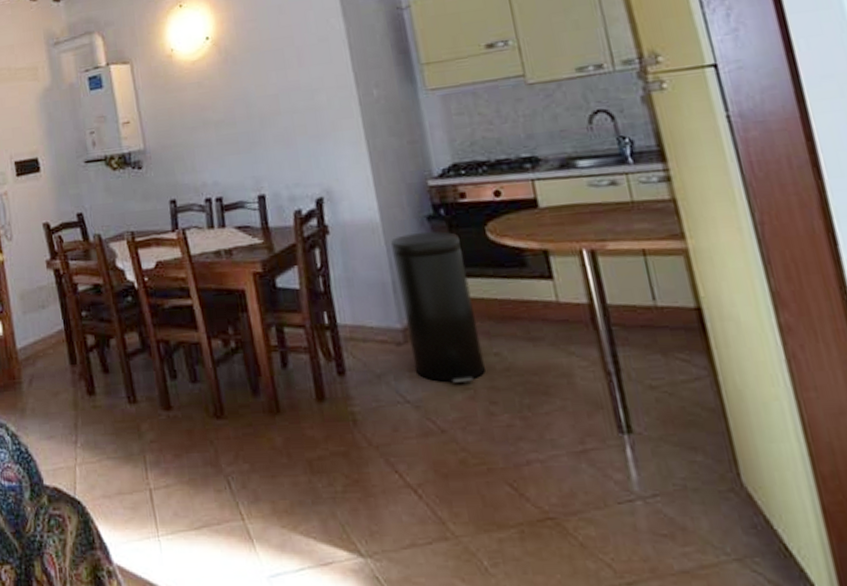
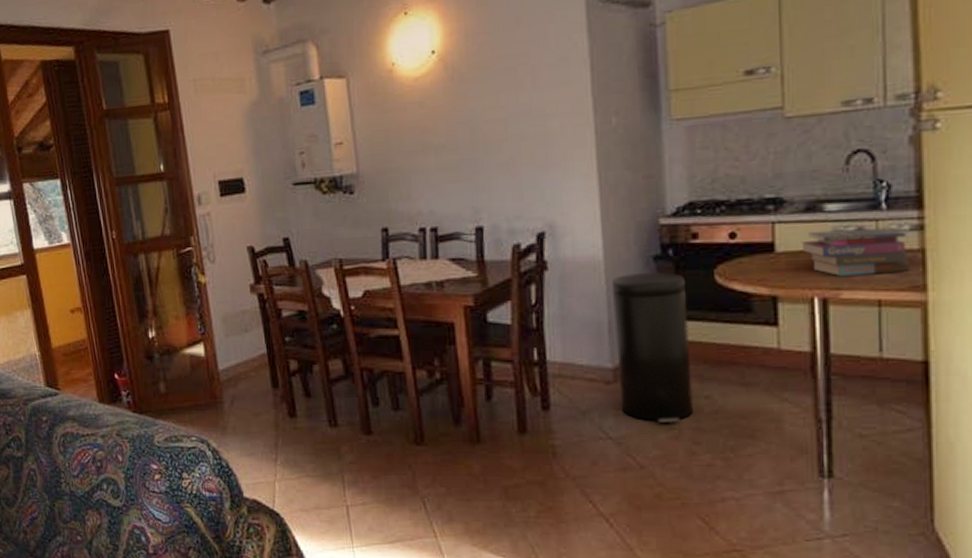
books: none [561,180,666,228] -> present [801,227,910,276]

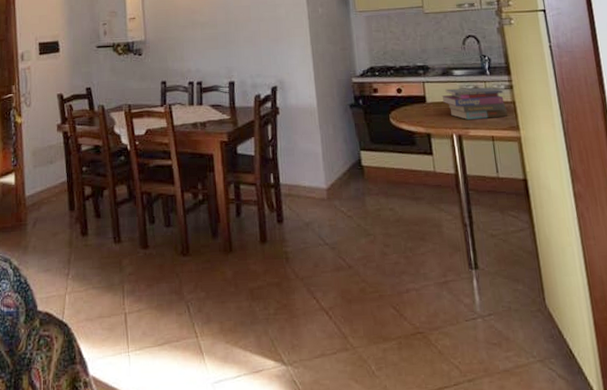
pedal bin: present [611,272,693,422] -> none [322,116,383,230]

